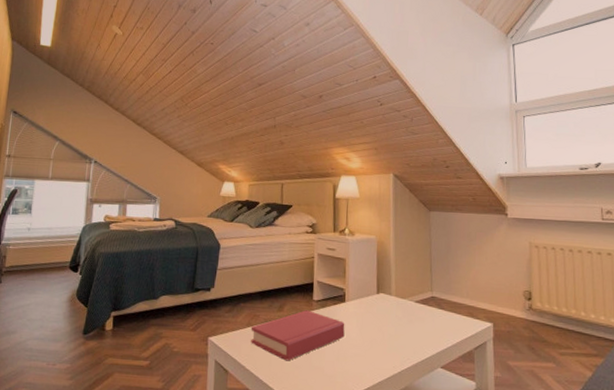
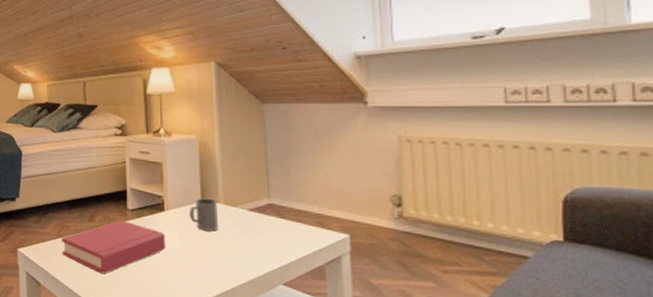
mug: none [365,290,391,321] -> present [188,198,219,231]

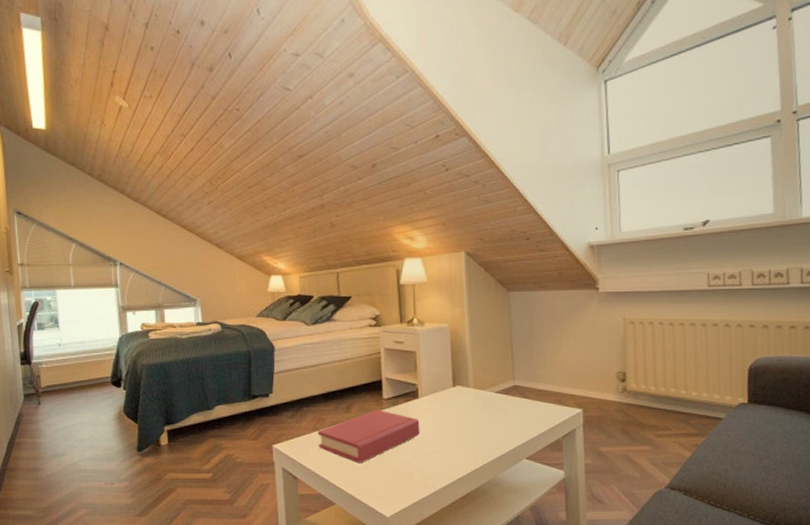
mug: present [188,198,219,231] -> none [441,383,469,415]

